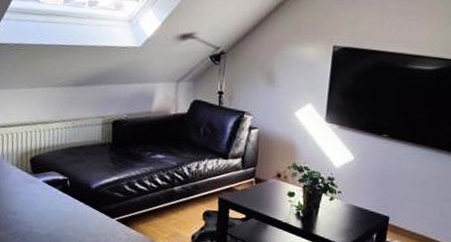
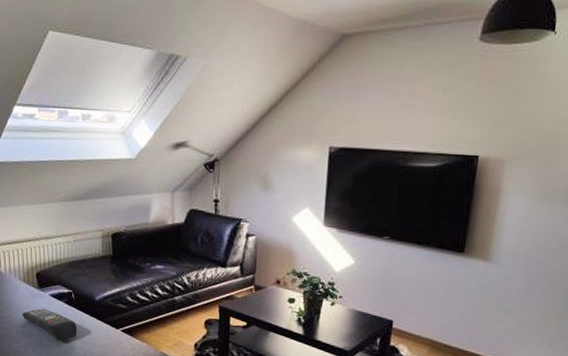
remote control: none [13,195,71,230] -> present [23,308,78,341]

